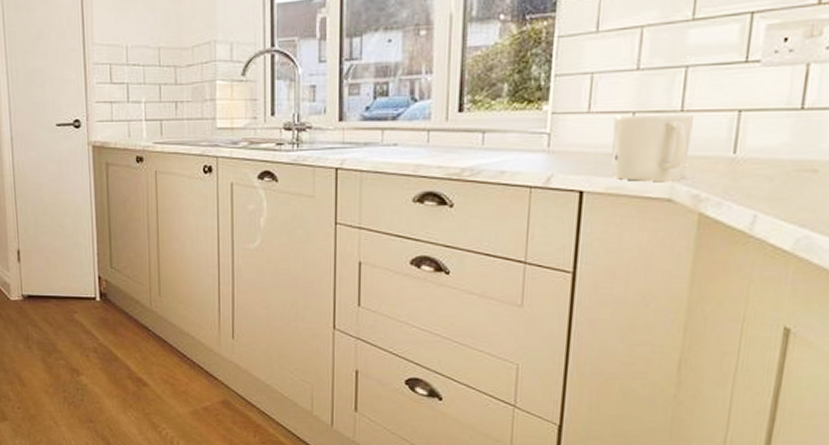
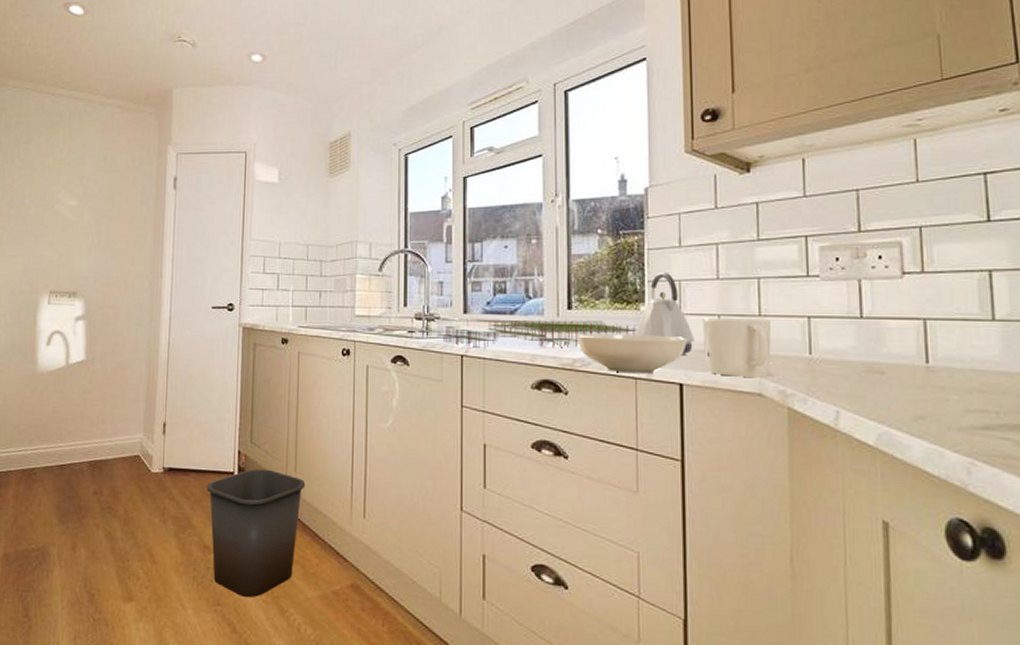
waste bin: none [68,293,171,414] -> present [206,468,306,597]
dish rack: none [309,124,536,160] -> present [438,319,636,348]
bowl: none [466,137,595,182] -> present [576,333,688,374]
kettle: none [533,63,603,159] -> present [634,271,695,354]

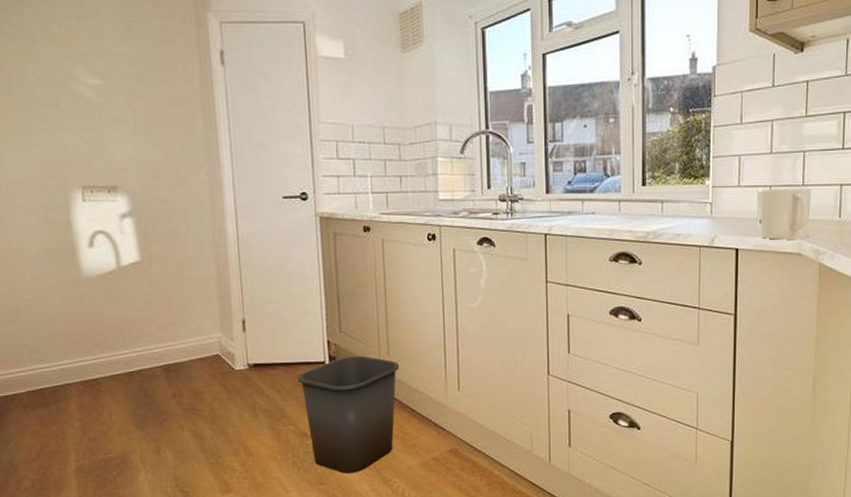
dish rack: present [438,319,636,348] -> none [522,195,701,226]
bowl: present [576,333,688,374] -> none [649,206,745,242]
kettle: present [634,271,695,354] -> none [700,147,750,223]

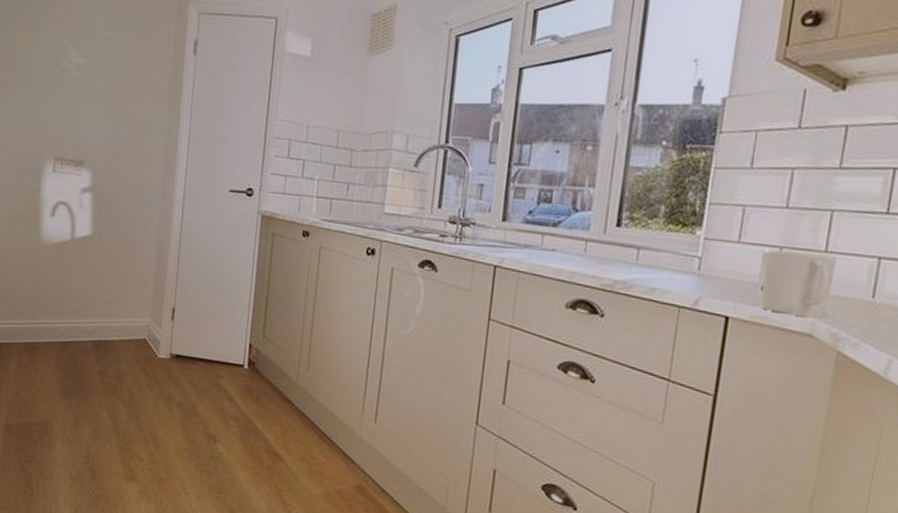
waste bin: present [297,355,400,473] -> none [214,363,318,489]

